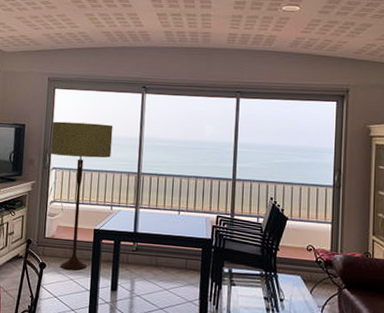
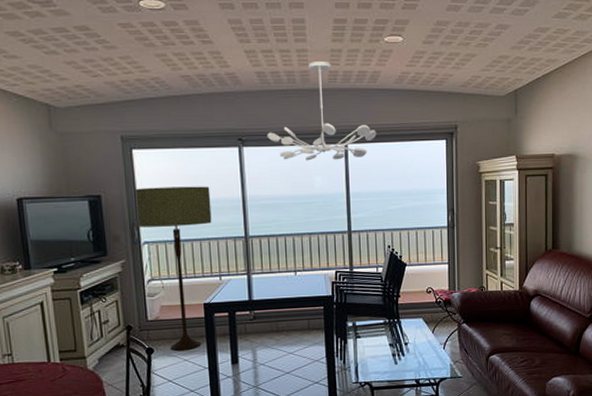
chandelier: none [167,25,268,112] -> present [267,62,377,161]

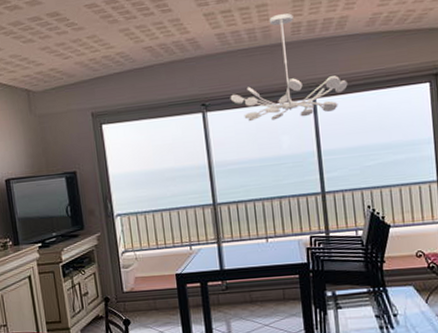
floor lamp: present [135,186,212,351] -> none [106,155,180,322]

